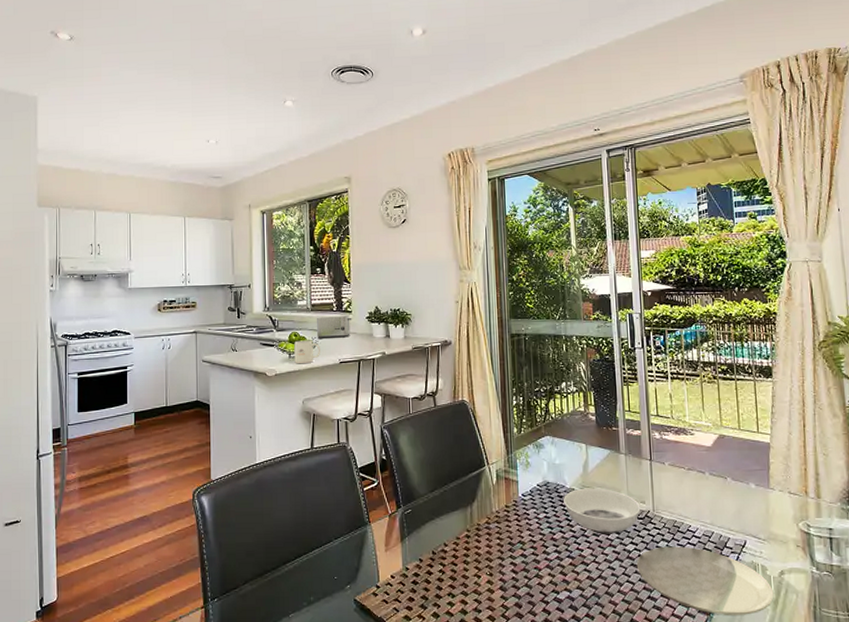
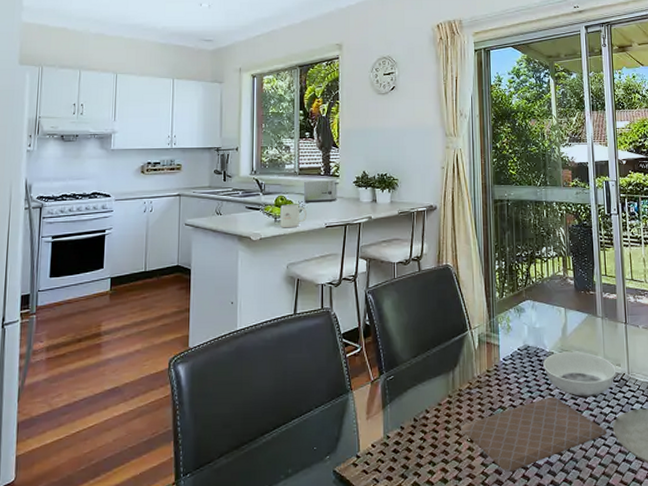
placemat: none [480,532,631,605] -> present [461,396,608,472]

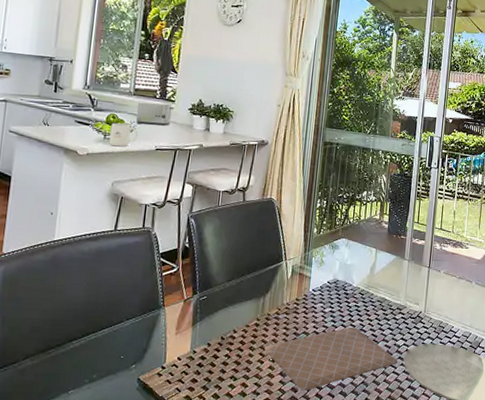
bowl: present [543,351,616,398] -> none [349,287,414,330]

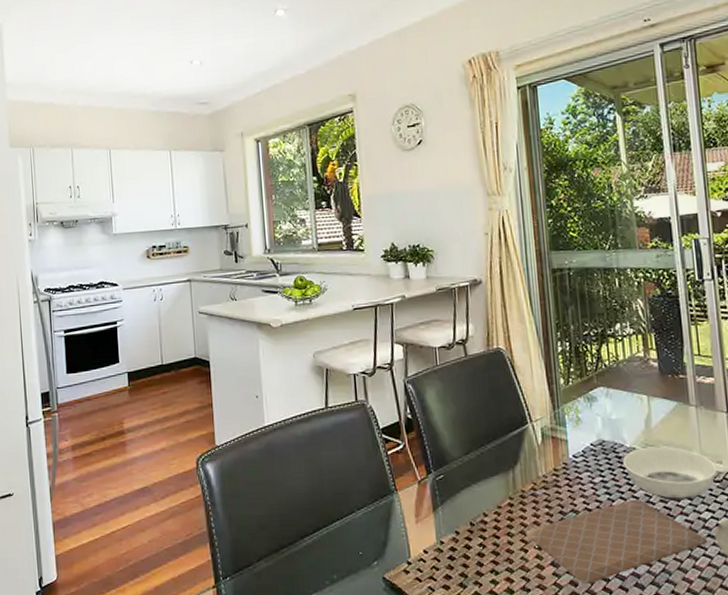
mug: present [109,122,138,147] -> none [300,284,331,313]
toaster: present [136,101,174,126] -> none [323,253,364,284]
bowl: none [349,287,414,330] -> present [623,446,717,501]

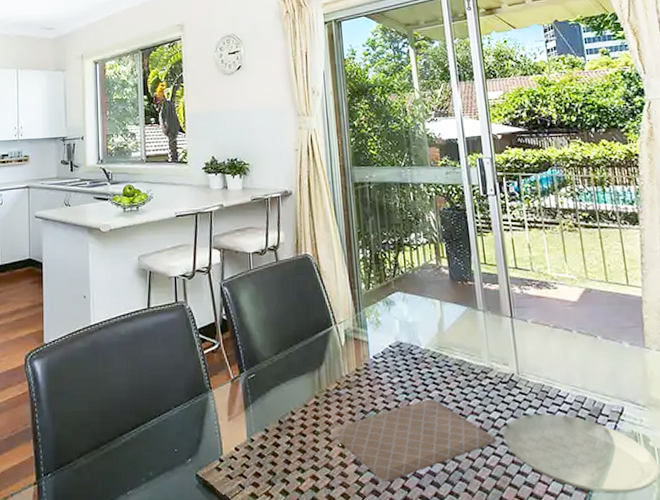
bowl: present [623,446,717,501] -> none [419,348,504,401]

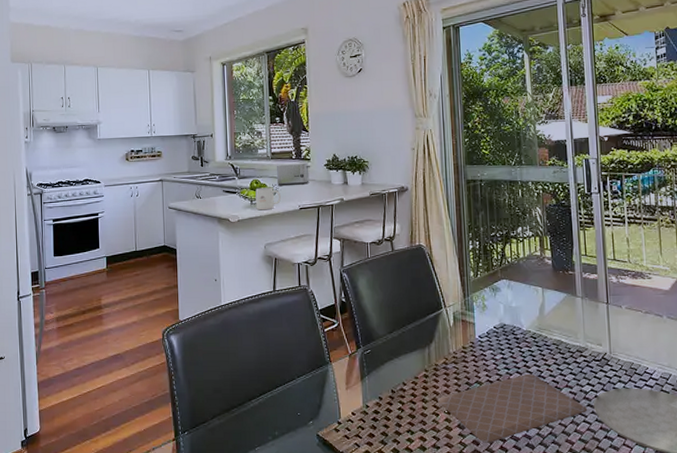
mug: none [129,193,156,219] -> present [255,187,281,211]
toaster: none [151,164,187,192] -> present [276,161,310,187]

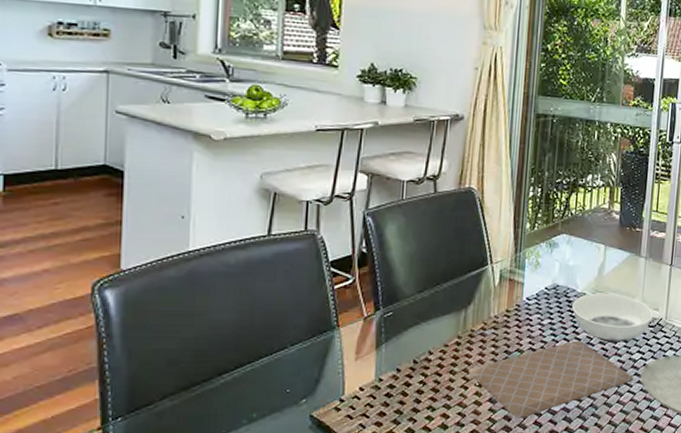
mug: present [255,187,281,211] -> none [253,96,291,128]
toaster: present [276,161,310,187] -> none [287,67,337,99]
bowl: none [520,330,597,375] -> present [572,293,653,343]

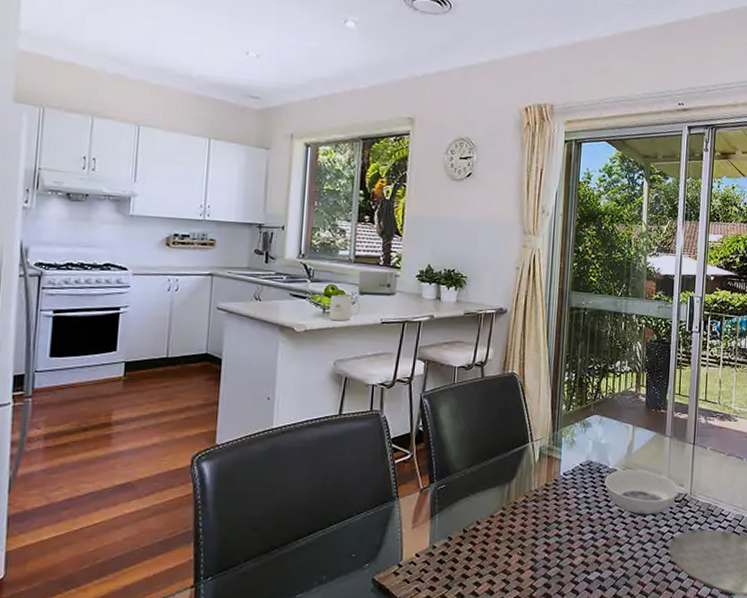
mug: none [253,96,291,128] -> present [329,294,360,321]
toaster: none [287,67,337,99] -> present [358,269,399,296]
placemat: present [469,340,634,418] -> none [512,513,663,586]

